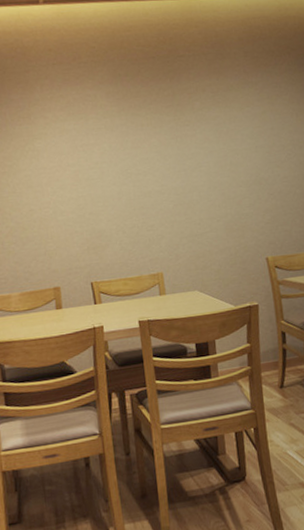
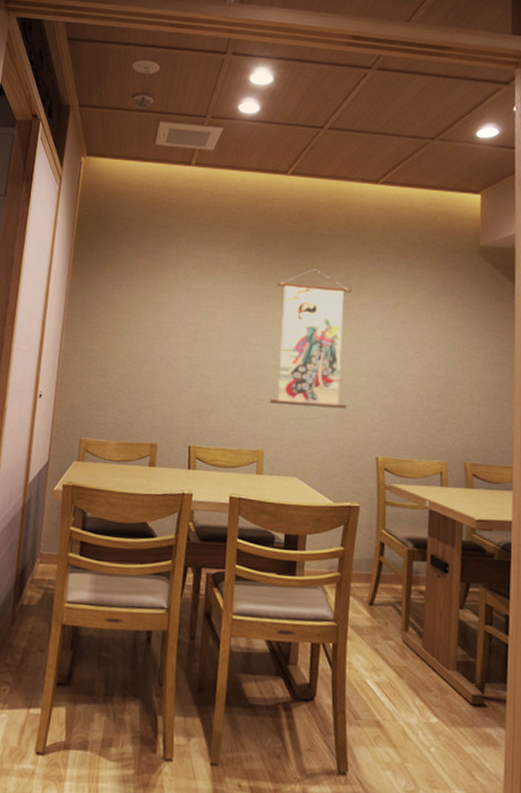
wall scroll: none [147,91,233,227] -> present [270,269,351,409]

